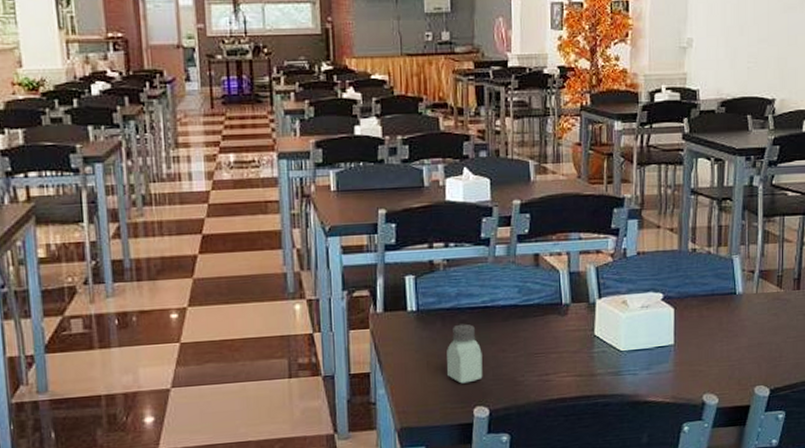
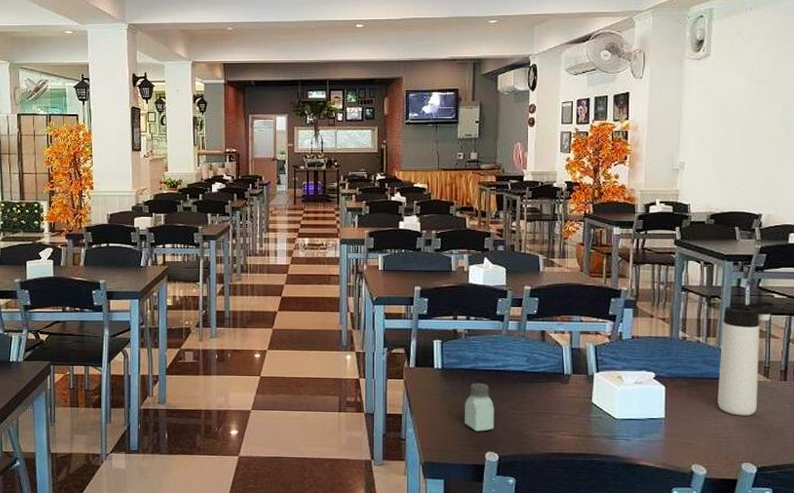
thermos bottle: none [729,201,789,334] -> present [717,302,776,416]

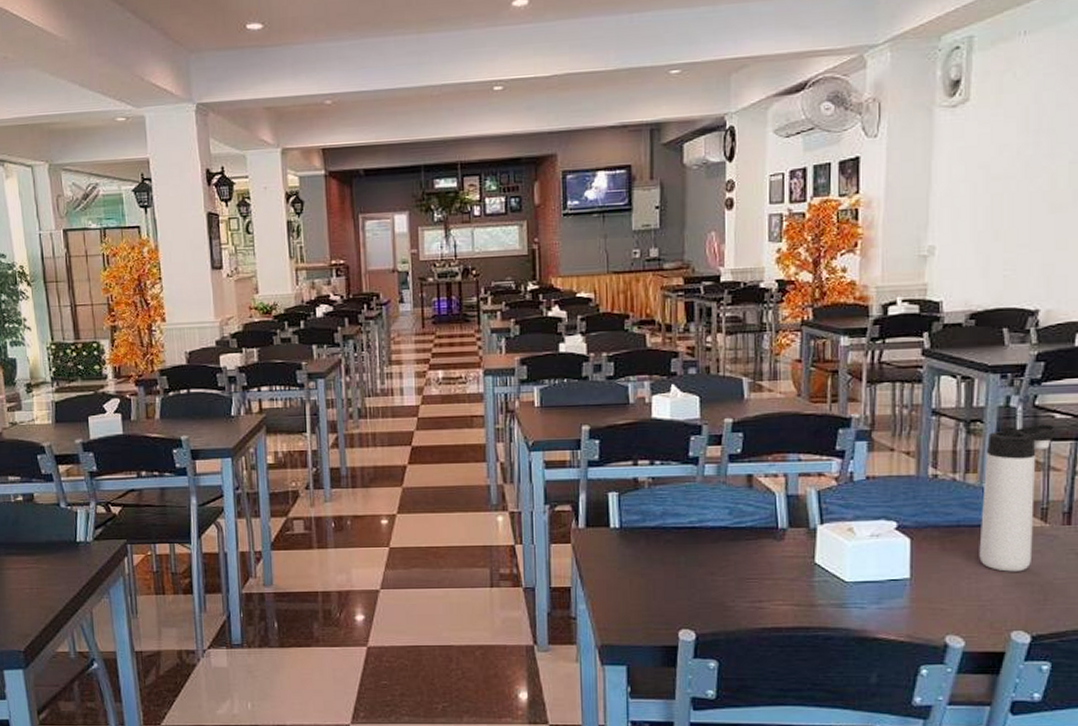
saltshaker: present [465,382,494,432] -> none [651,543,689,605]

